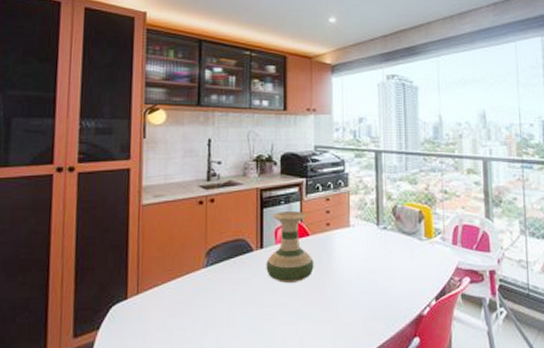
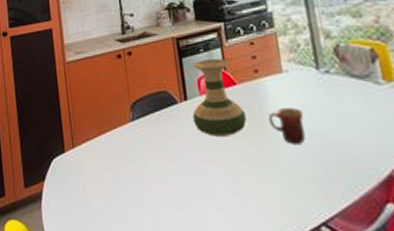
mug: none [332,257,362,289] -> present [268,107,306,144]

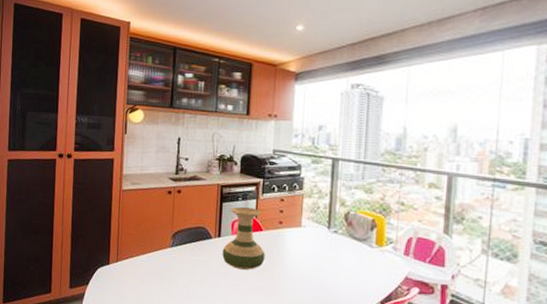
mug: present [268,107,306,144] -> none [282,254,310,283]

